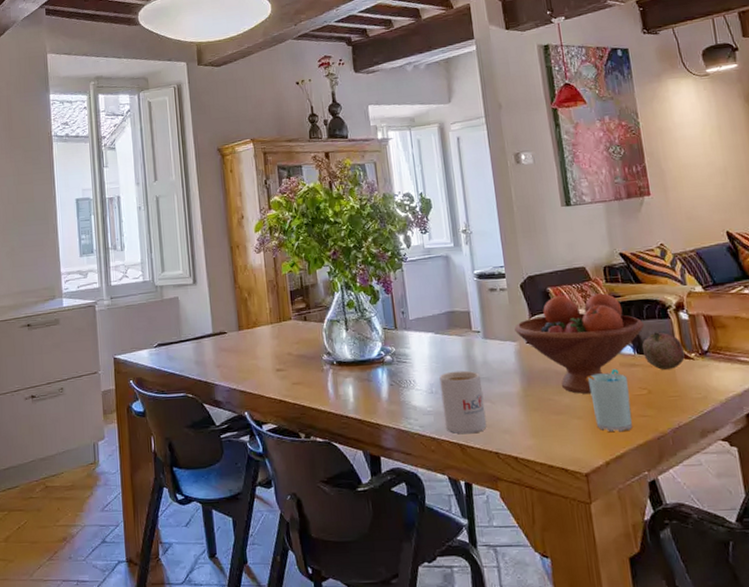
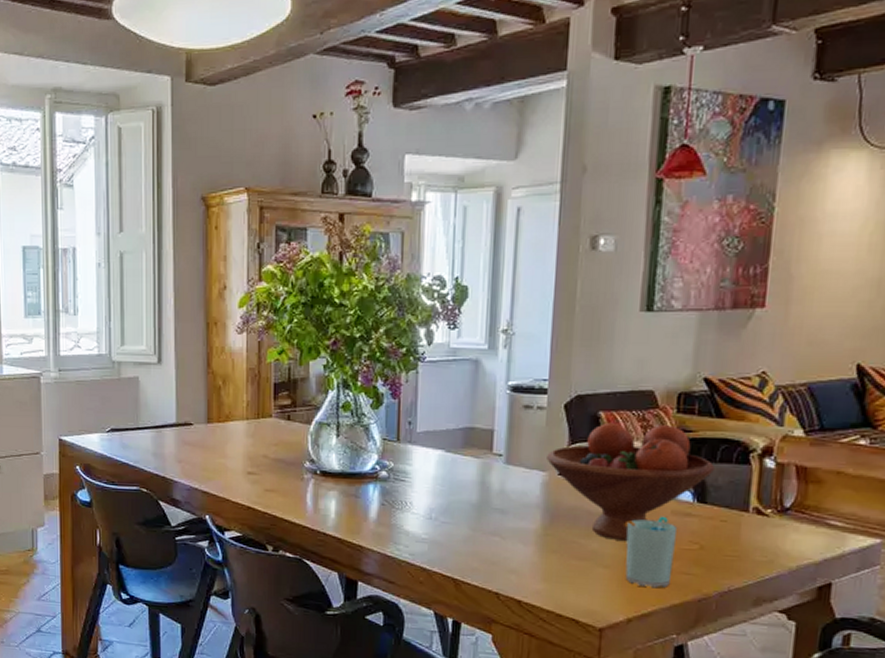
mug: present [439,370,487,434] -> none [440,497,494,569]
fruit: present [642,332,685,370] -> none [705,479,759,524]

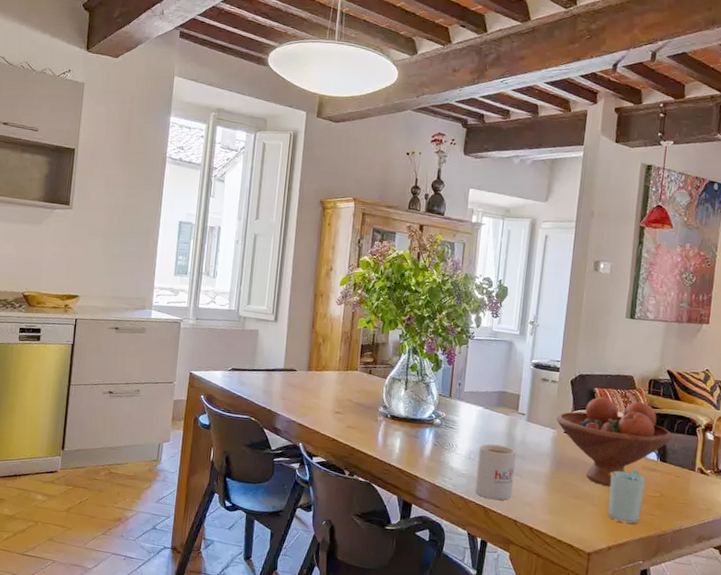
mug: none [440,497,494,569] -> present [474,443,517,501]

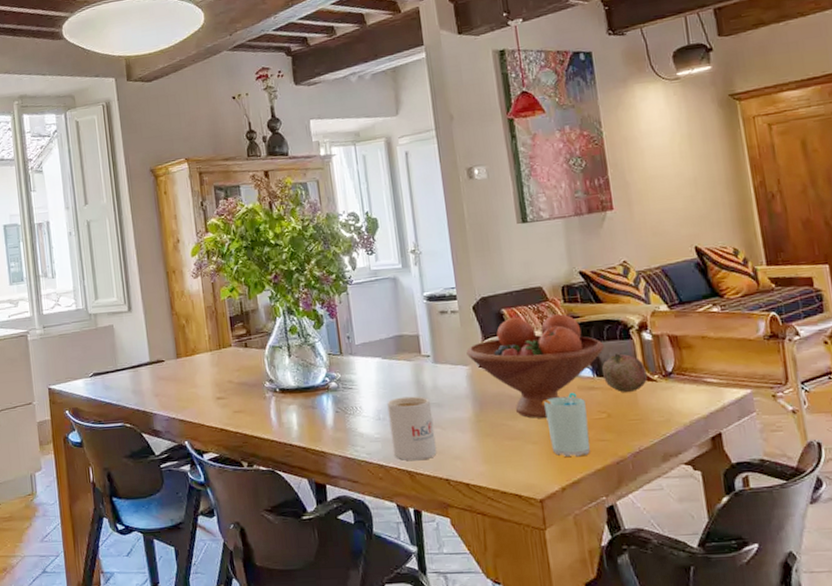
fruit: none [665,445,702,480] -> present [602,353,647,392]

